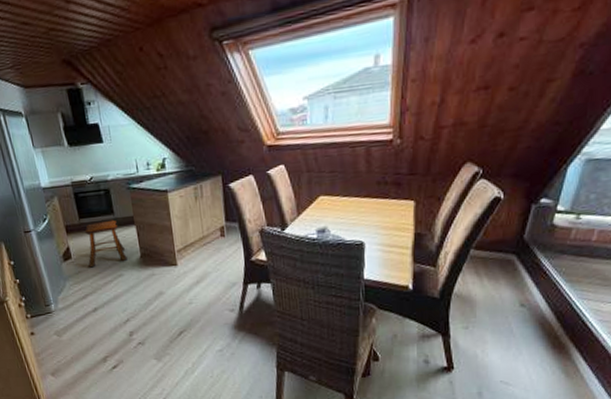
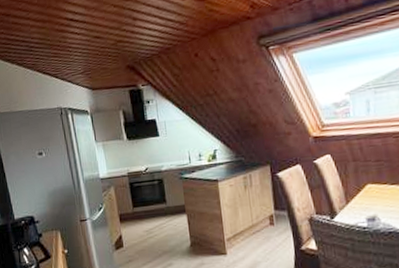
stool: present [84,219,128,268] -> none [137,208,178,257]

